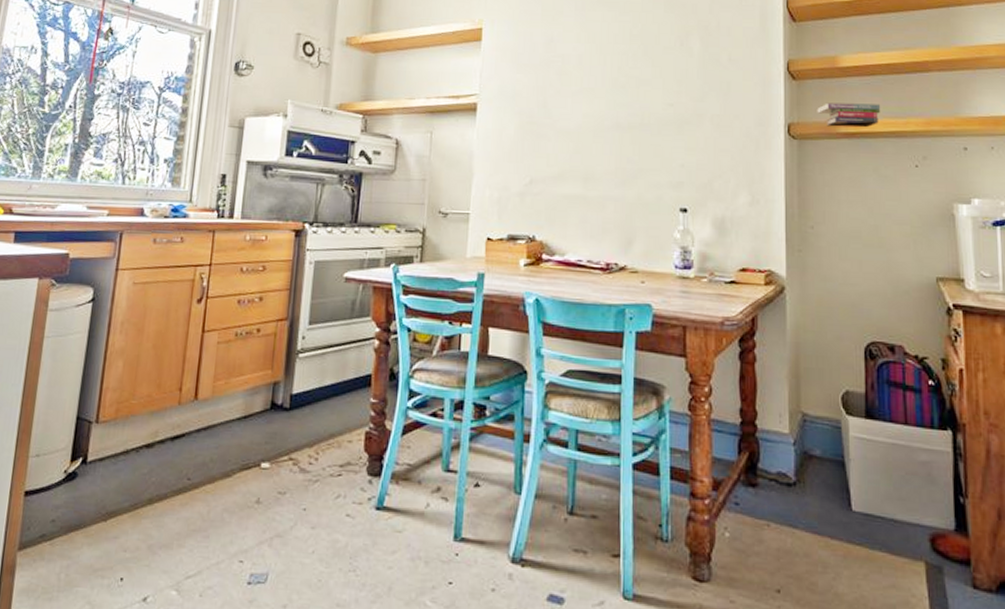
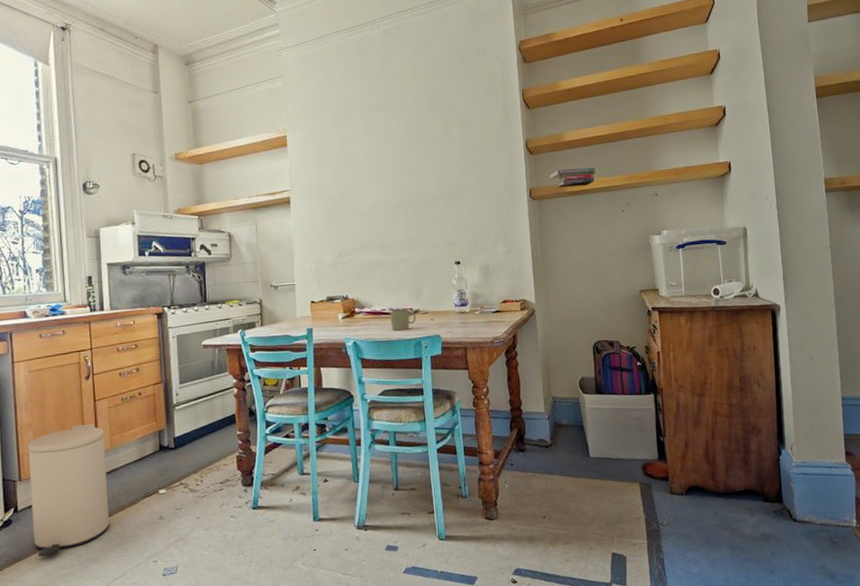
pedal bin: none [97,360,207,531] -> present [27,424,110,557]
mug: none [587,261,621,291] -> present [390,308,416,331]

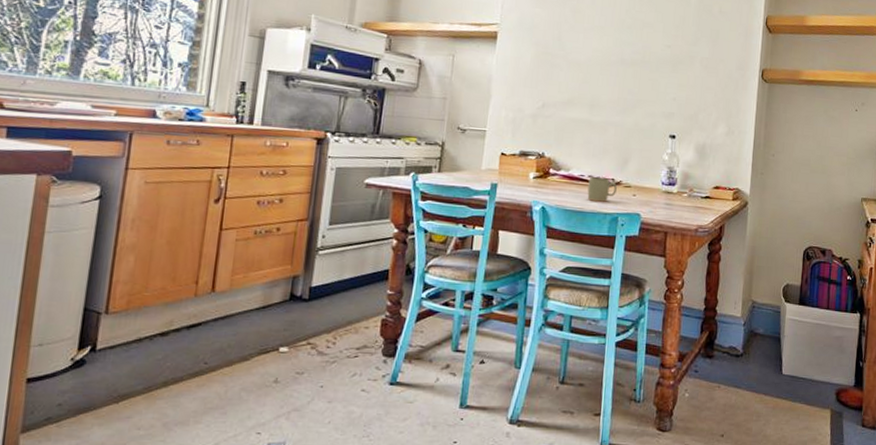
pedal bin: present [27,424,110,557] -> none [108,255,225,411]
books: present [549,167,595,188] -> none [785,54,834,77]

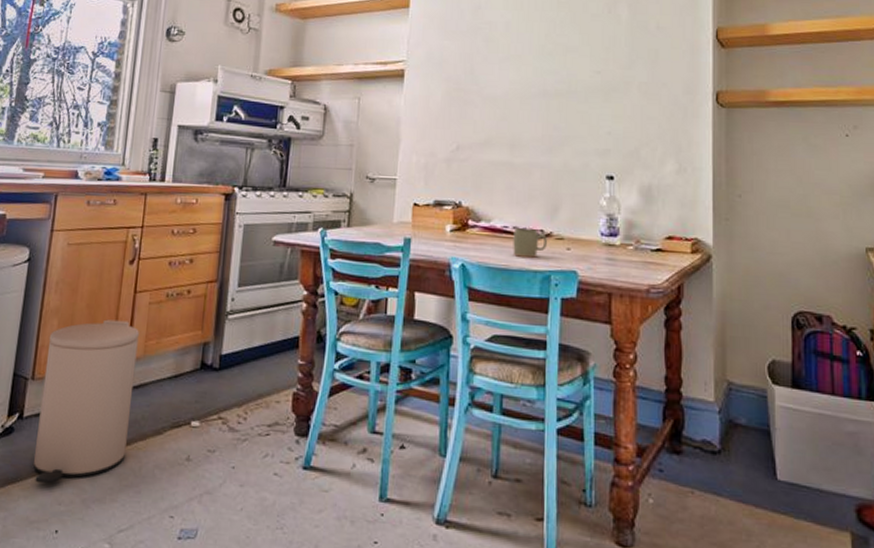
pedal bin: none [108,255,225,411] -> present [33,319,139,484]

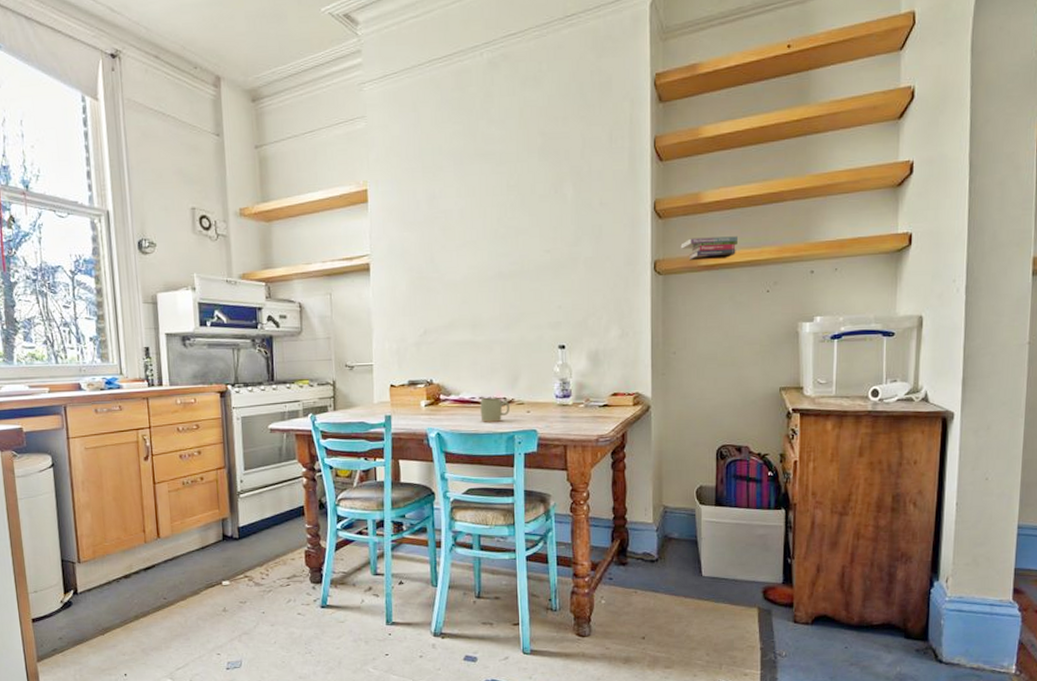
pedal bin: present [33,319,139,484] -> none [85,508,171,641]
books: none [746,71,810,97] -> present [680,236,738,261]

